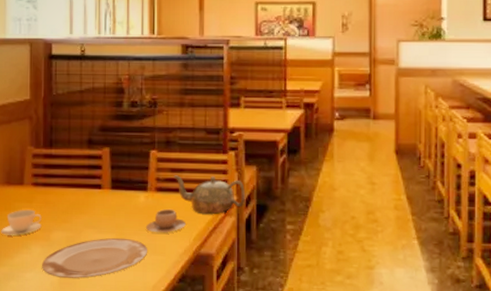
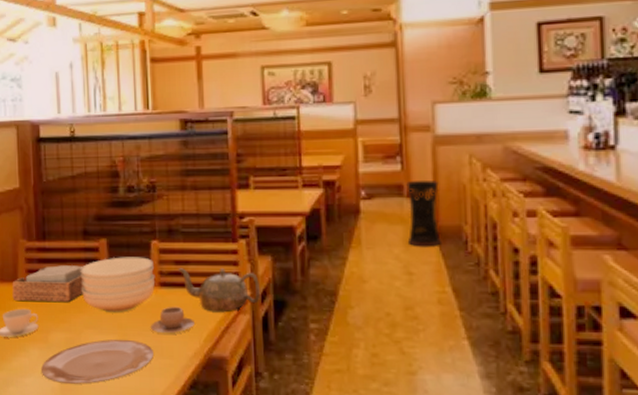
napkin holder: none [18,171,87,205] -> present [12,265,84,303]
bowl: none [83,164,153,214] -> present [80,257,155,312]
umbrella stand: none [373,106,399,162] -> present [406,181,441,248]

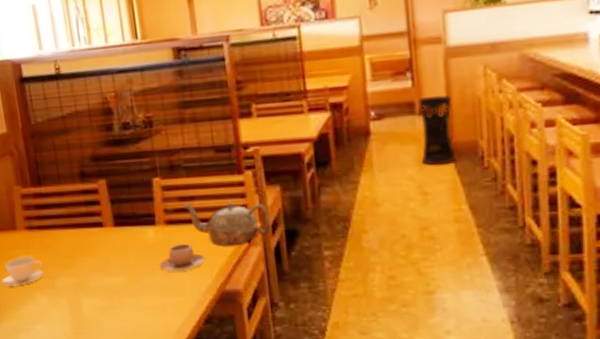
napkin holder: present [12,265,84,303] -> none [11,209,87,249]
plate: present [41,339,153,384] -> none [51,279,165,327]
bowl: present [80,257,155,312] -> none [80,196,161,254]

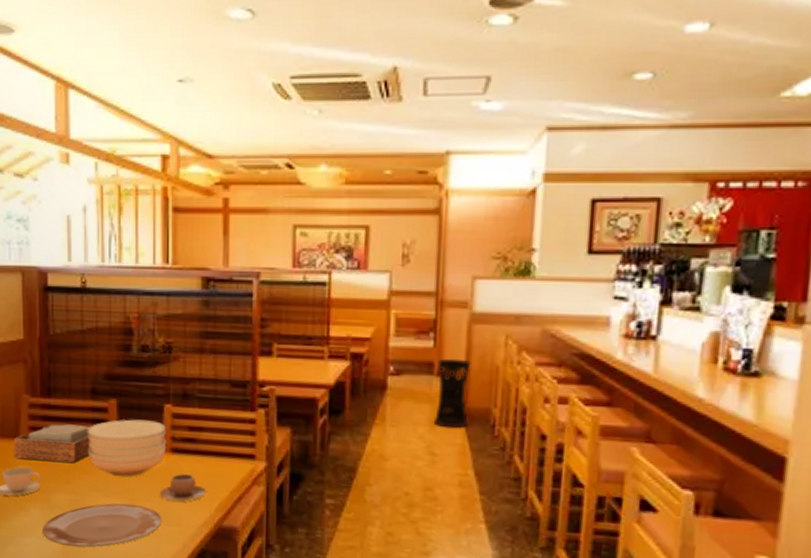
napkin holder: none [11,209,87,249] -> present [13,424,91,464]
plate: none [51,279,165,327] -> present [43,503,161,548]
bowl: none [80,196,161,254] -> present [87,419,167,476]
teapot: present [183,202,271,245] -> none [191,434,276,482]

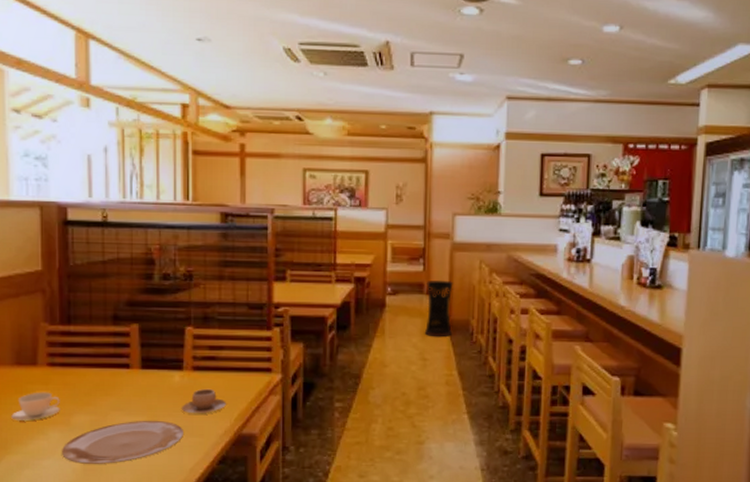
napkin holder: present [13,424,91,464] -> none [30,349,112,386]
bowl: present [87,419,167,476] -> none [108,342,188,395]

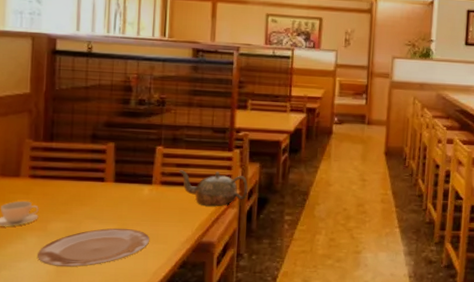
teacup: present [181,389,226,414] -> none [148,202,189,224]
teapot: none [212,353,291,393] -> present [178,170,248,206]
umbrella stand: present [425,281,453,338] -> none [365,113,391,162]

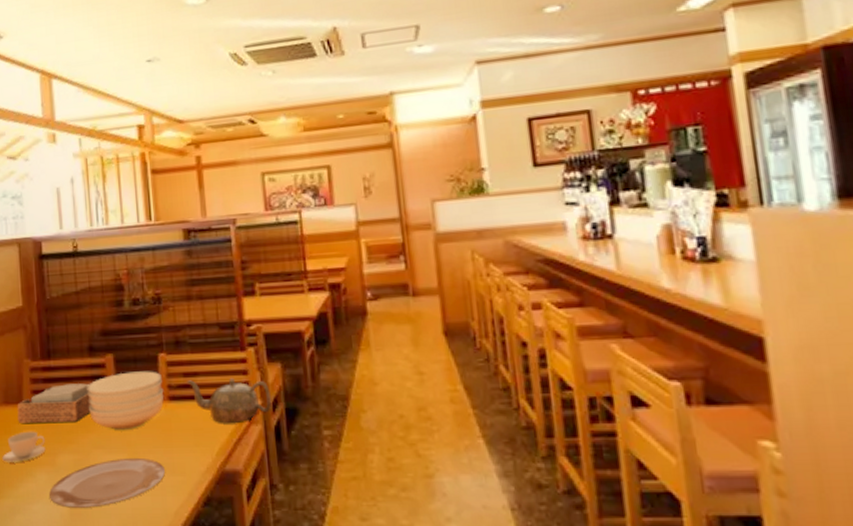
napkin holder: none [13,164,89,197] -> present [17,383,92,424]
bowl: none [85,159,157,205] -> present [87,371,164,430]

